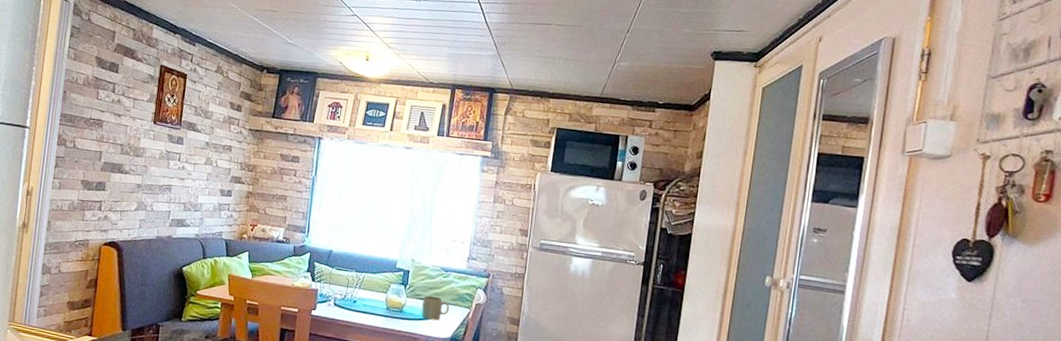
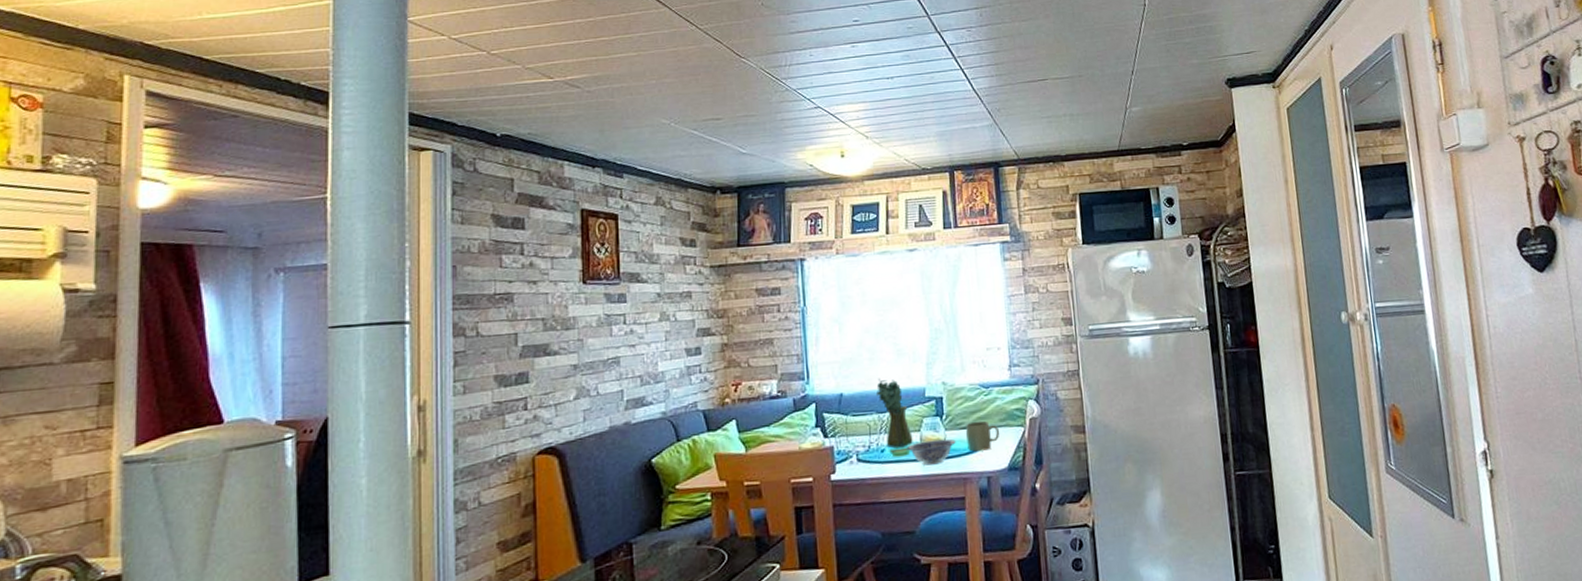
vase: none [357,244,381,310] -> present [875,378,913,458]
bowl: none [373,301,413,323] -> present [906,438,956,467]

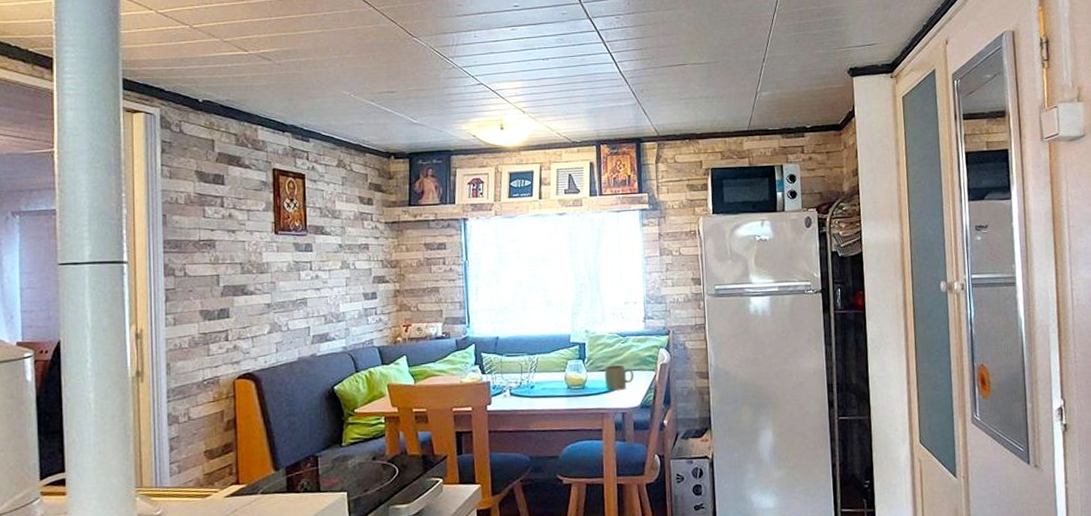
vase: present [875,378,913,458] -> none [527,324,559,393]
bowl: present [906,438,956,467] -> none [553,379,596,402]

